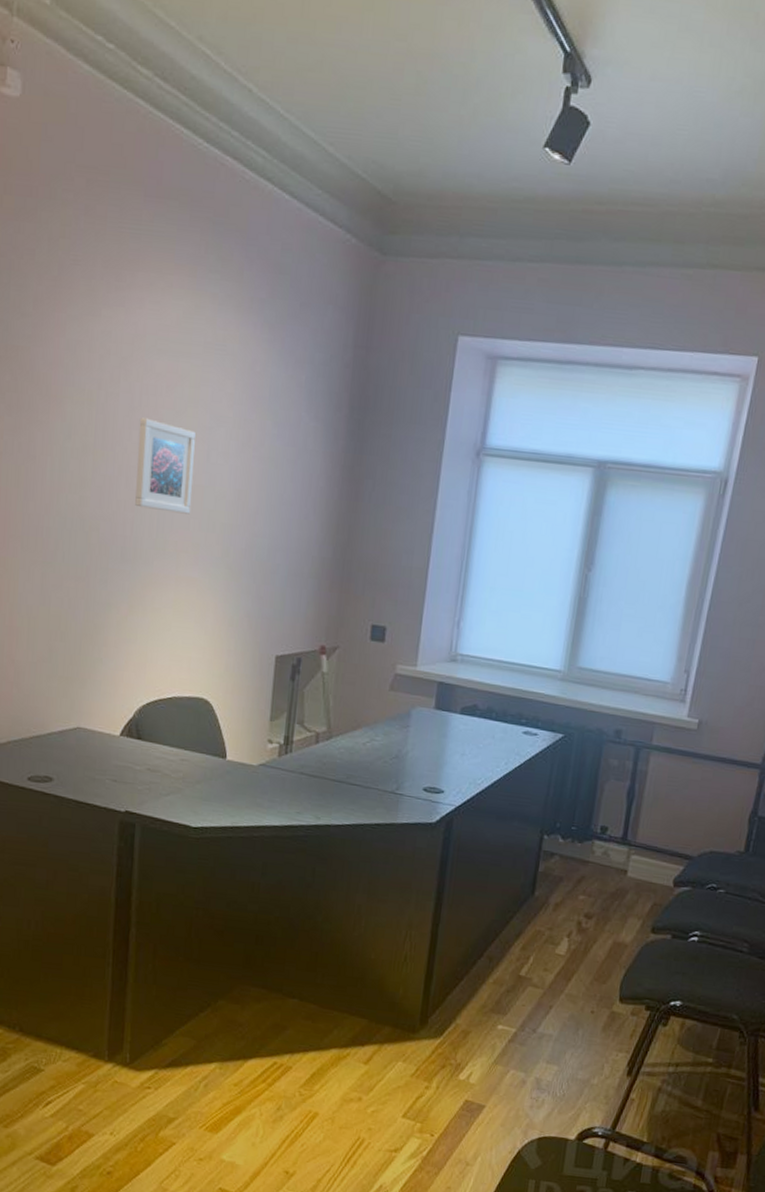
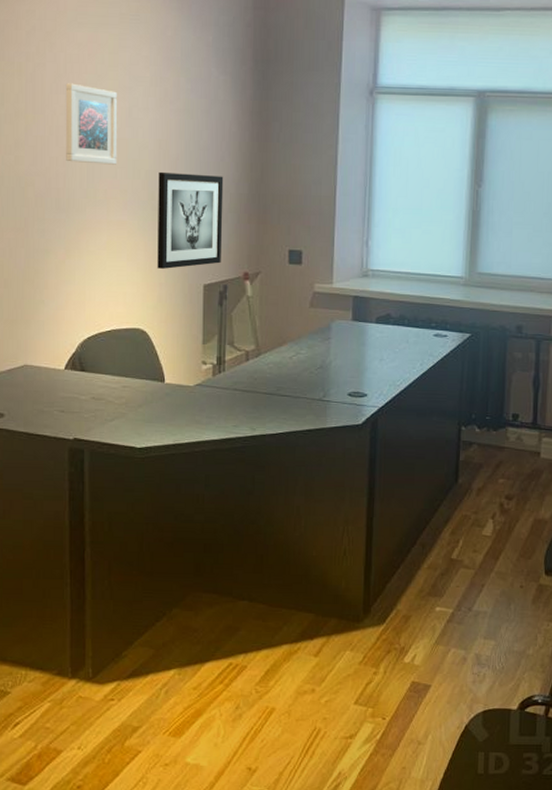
wall art: none [227,525,306,635] -> present [157,171,224,269]

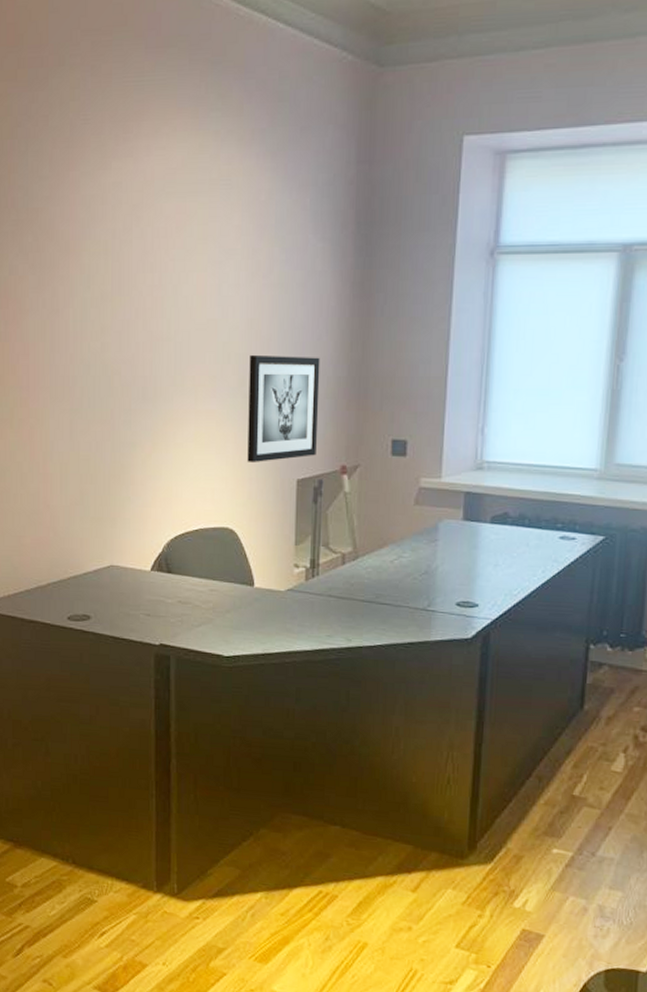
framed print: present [65,83,117,165] -> none [152,260,206,349]

